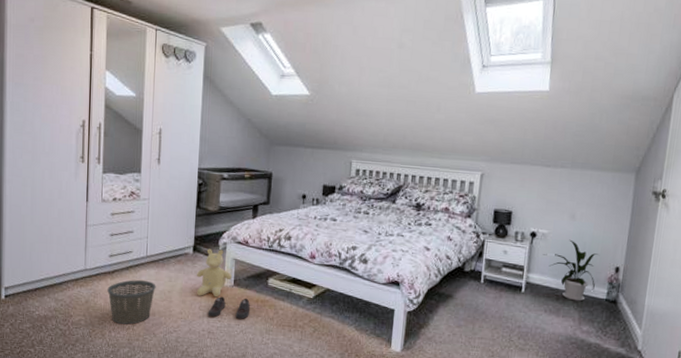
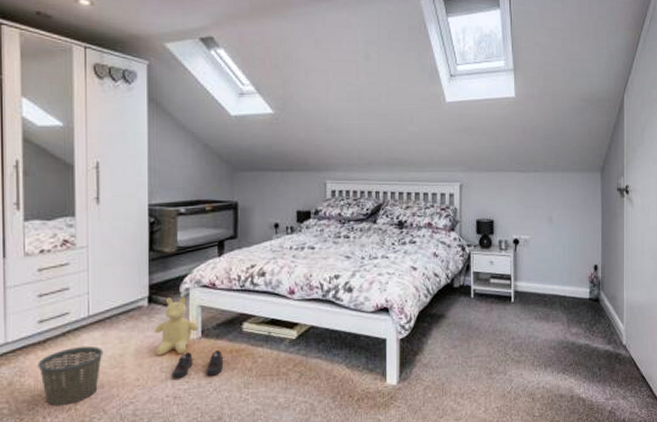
house plant: present [542,239,599,302] -> none [527,242,578,304]

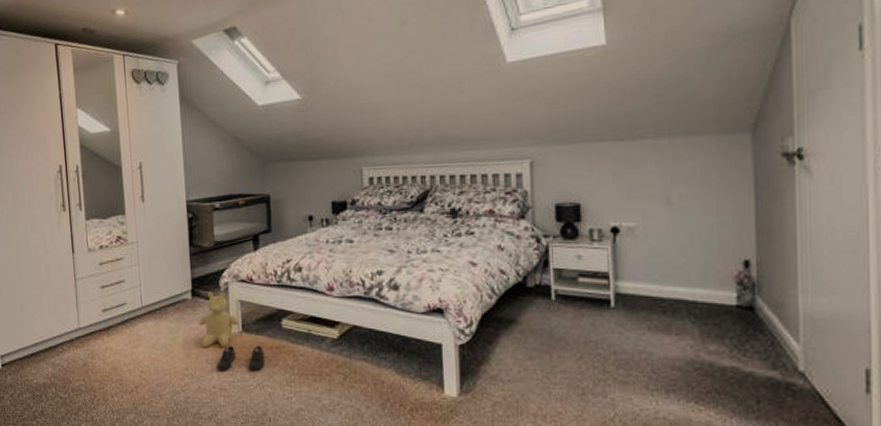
basket: present [38,346,104,405] -> none [104,335,156,387]

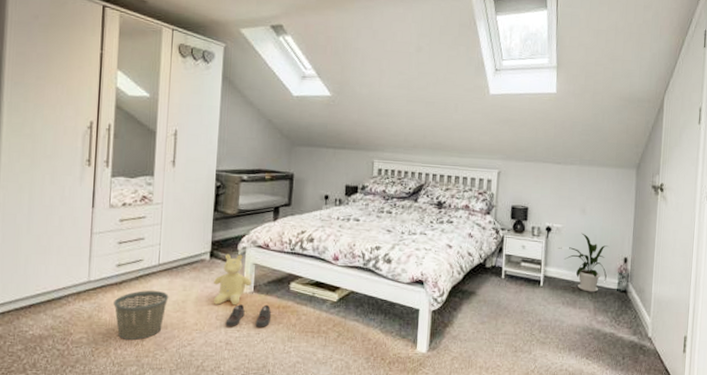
basket: none [104,335,156,387] -> present [113,290,169,340]
house plant: none [632,231,717,312] -> present [558,233,609,293]

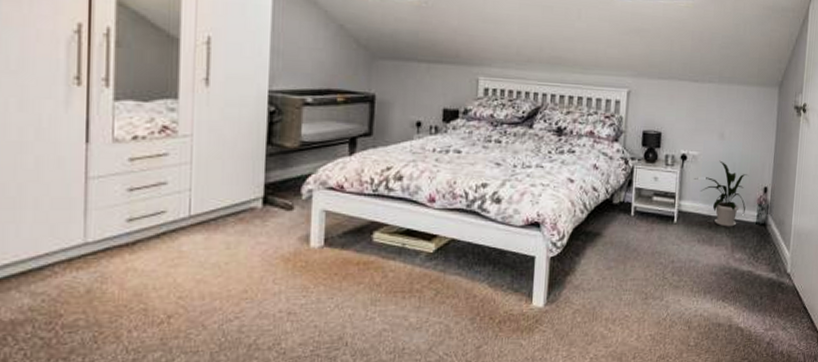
basket: present [113,290,169,340] -> none [124,252,206,318]
teddy bear: present [213,254,252,306] -> none [268,199,321,265]
shoe: present [225,304,272,327] -> none [286,261,349,291]

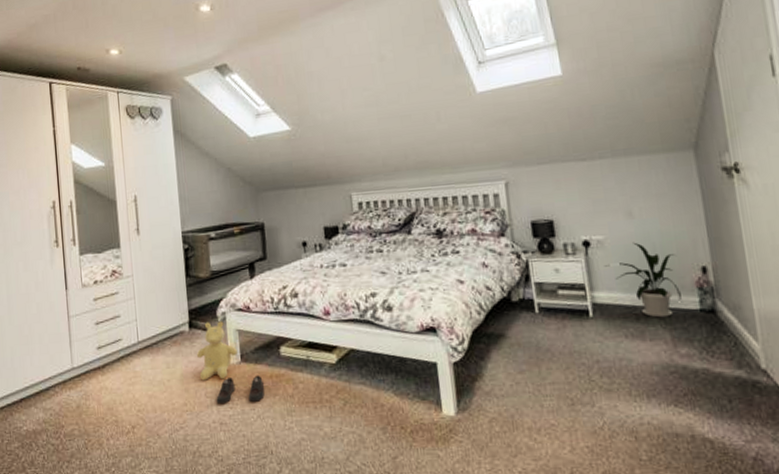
teddy bear: none [268,199,321,265] -> present [196,321,237,381]
shoe: none [286,261,349,291] -> present [216,375,265,404]

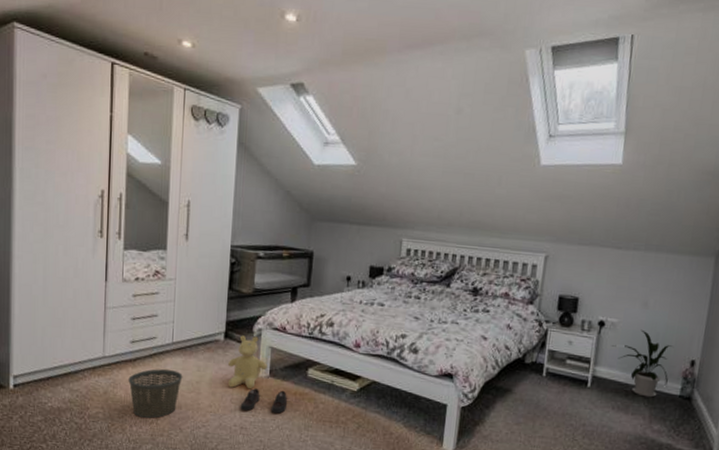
basket: none [99,371,154,428] -> present [128,369,183,419]

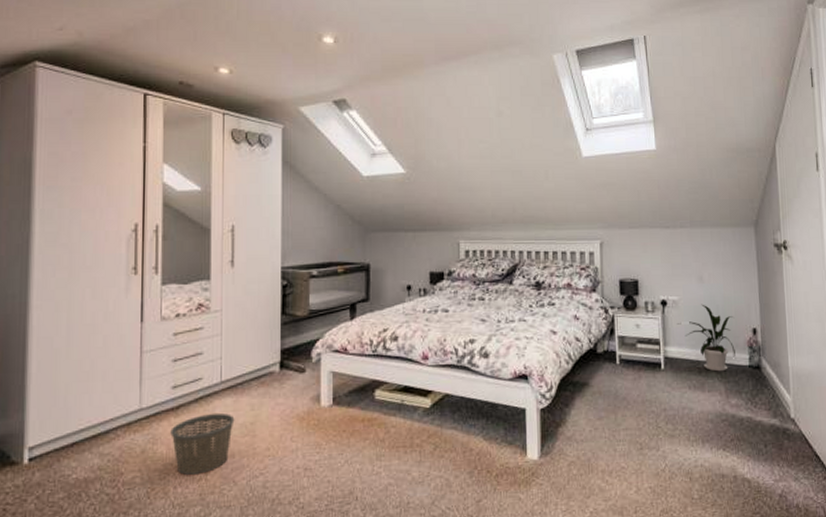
teddy bear: present [227,335,267,390] -> none [285,362,330,424]
shoe: present [240,388,288,414] -> none [302,418,356,448]

